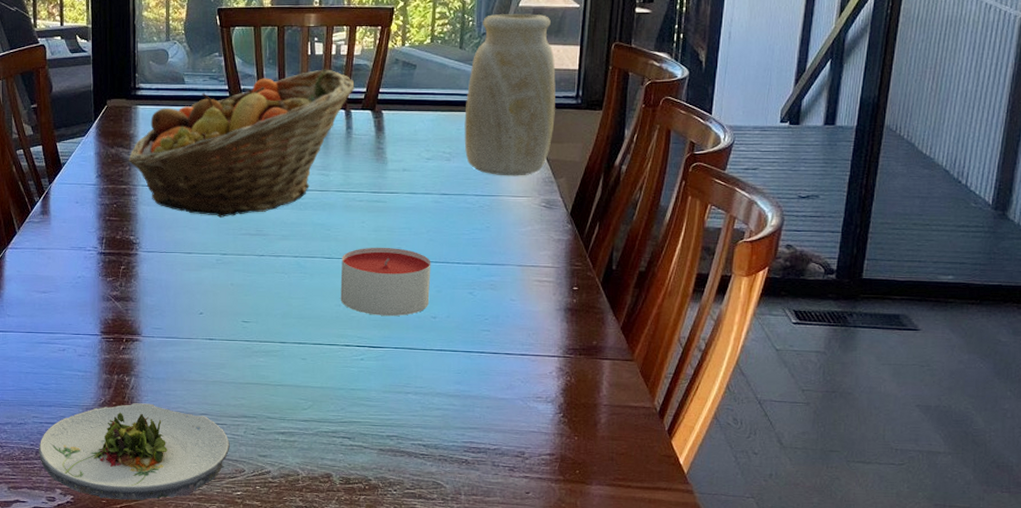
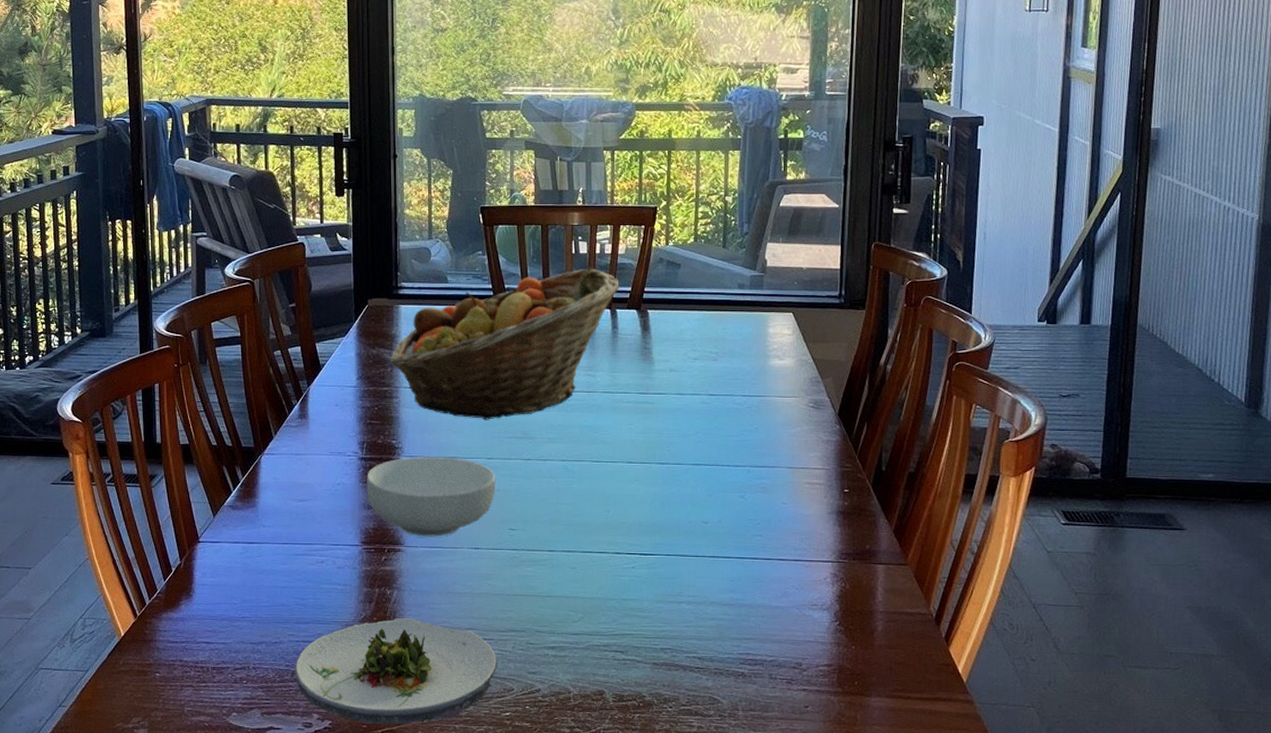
cereal bowl: none [106,252,230,328] -> present [366,457,496,537]
candle: present [340,247,431,316] -> none [609,449,701,521]
vase: present [464,14,556,176] -> none [730,213,819,376]

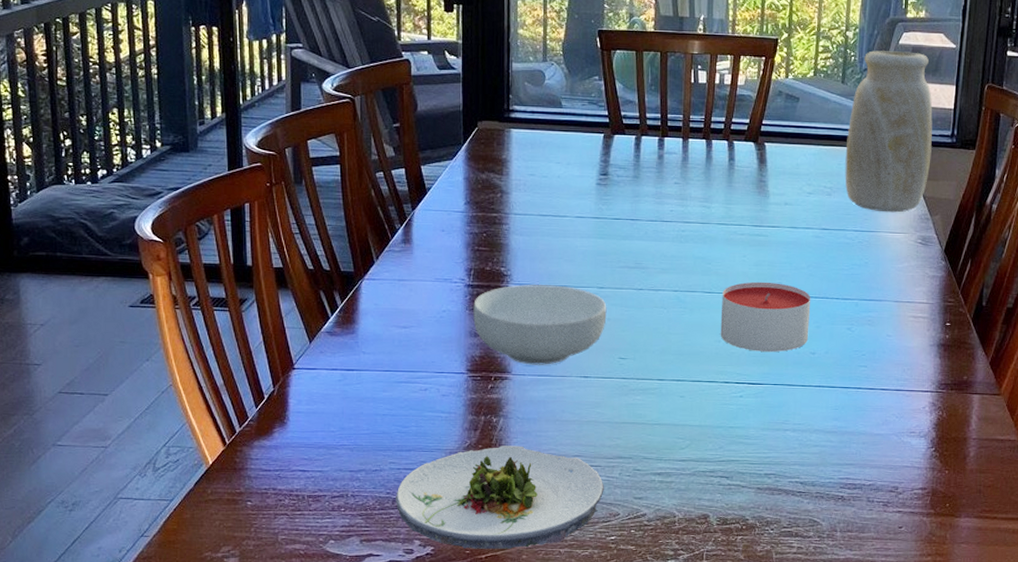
fruit basket: present [389,268,620,420] -> none [499,98,738,249]
candle: none [609,449,701,521] -> present [720,281,811,352]
vase: none [730,213,819,376] -> present [845,50,933,213]

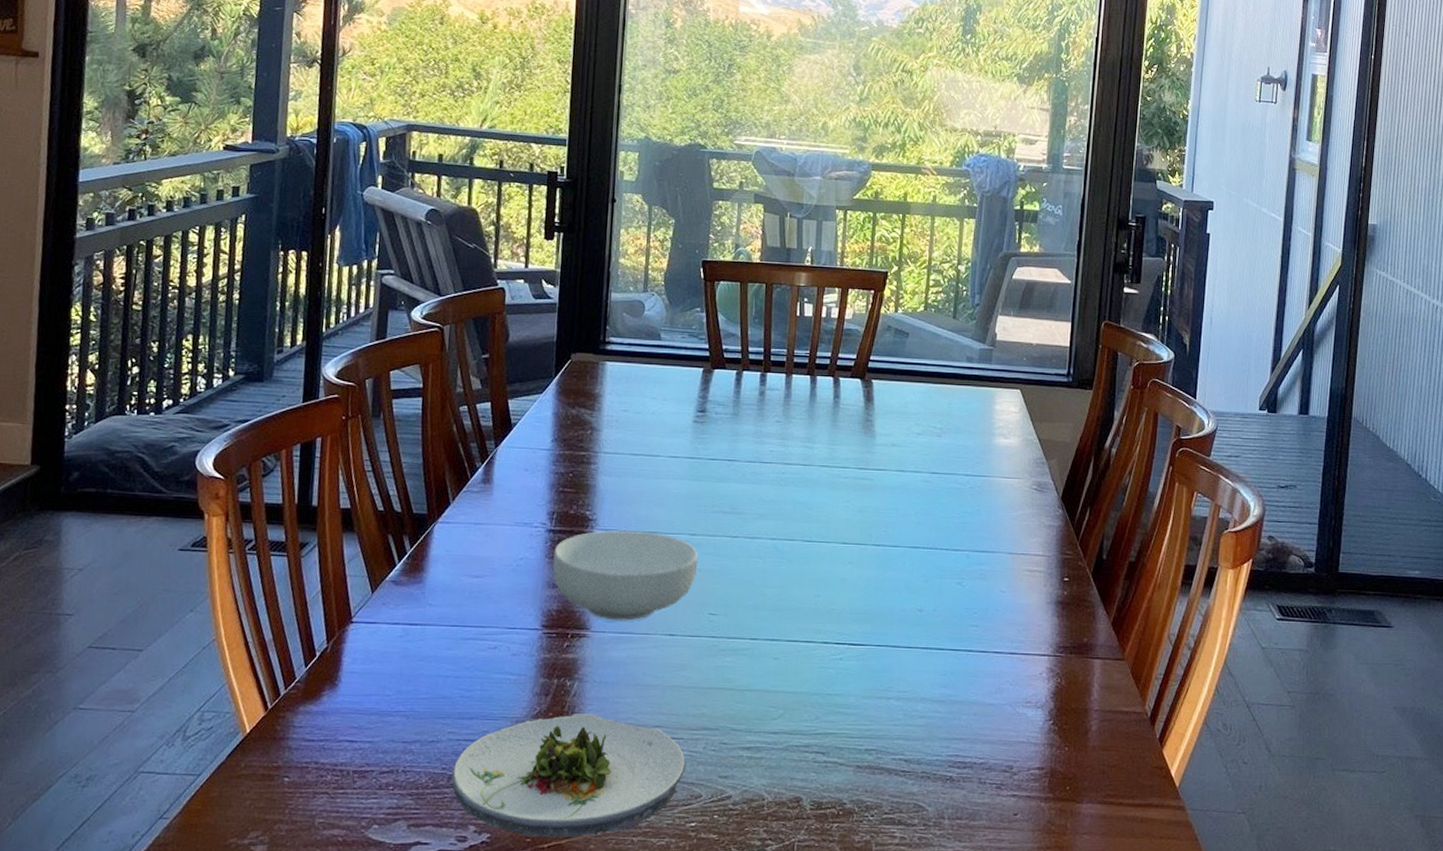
candle: present [720,281,811,352] -> none [820,529,919,608]
vase: present [845,50,933,213] -> none [955,285,1048,456]

